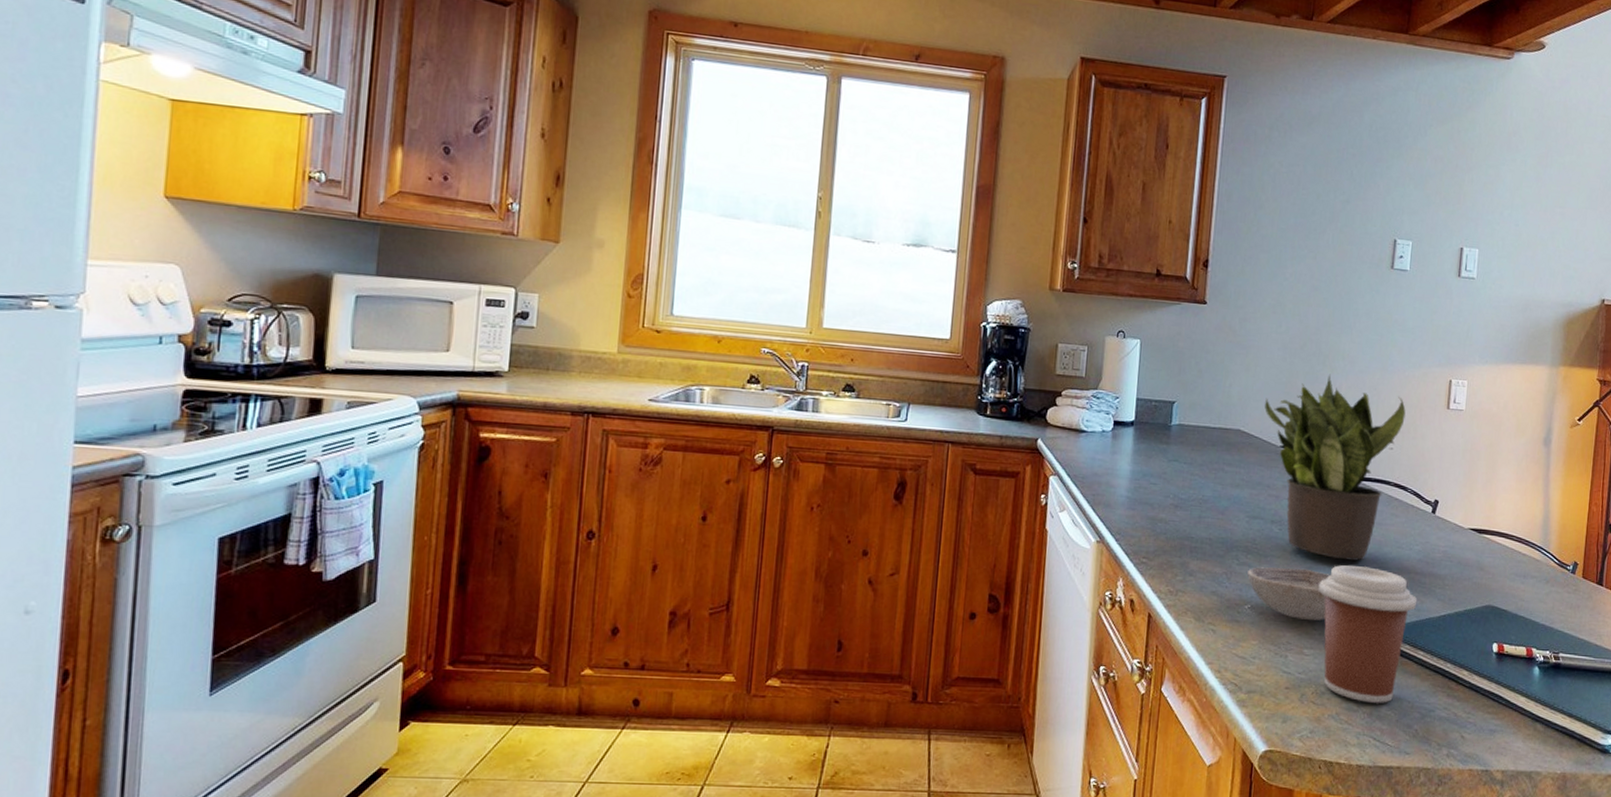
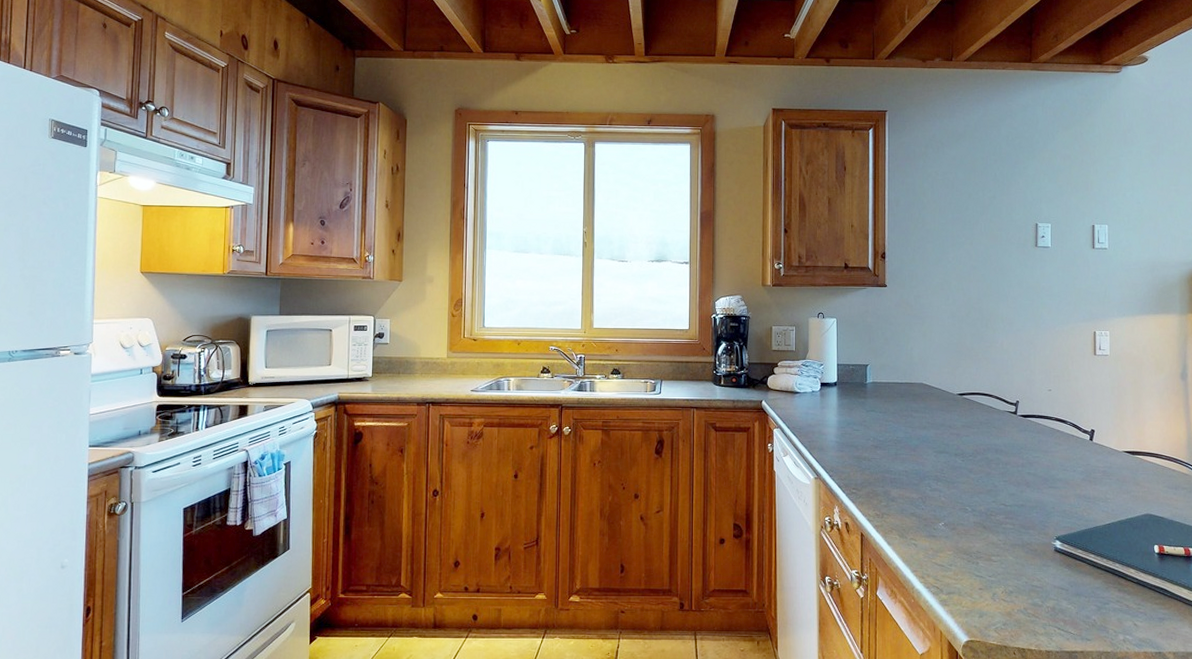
bowl: present [1247,567,1331,621] -> none [939,491,1009,534]
potted plant: present [1265,374,1406,561] -> none [941,334,1059,483]
coffee cup: present [1318,565,1417,703] -> none [999,487,1084,599]

